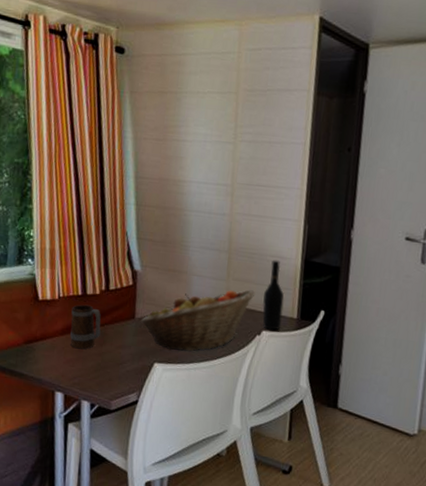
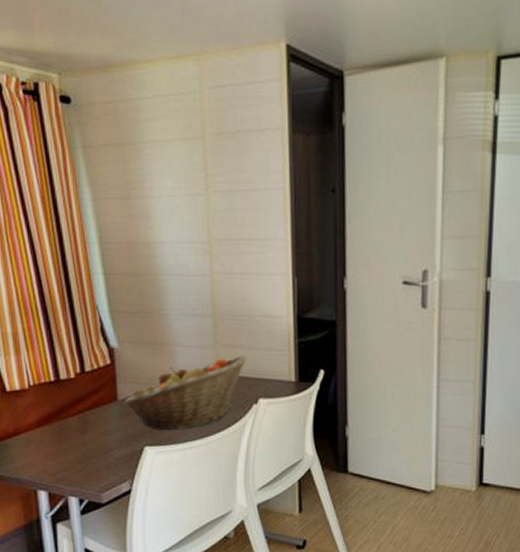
mug: present [70,304,101,350] -> none [45,391,81,441]
wine bottle: present [262,260,285,330] -> none [257,320,279,397]

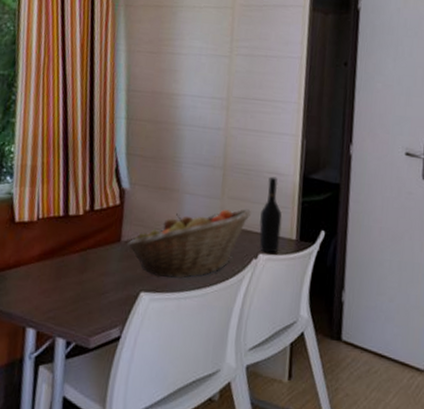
wine bottle: none [257,320,279,397] -> present [259,176,282,253]

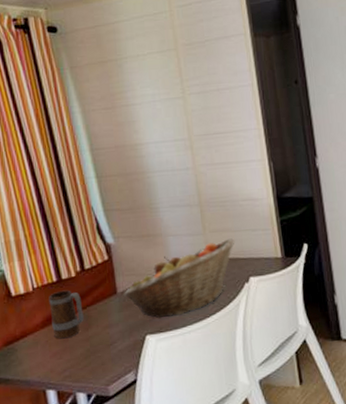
mug: none [47,226,84,278] -> present [49,290,84,339]
wine bottle: present [259,176,282,253] -> none [243,203,268,275]

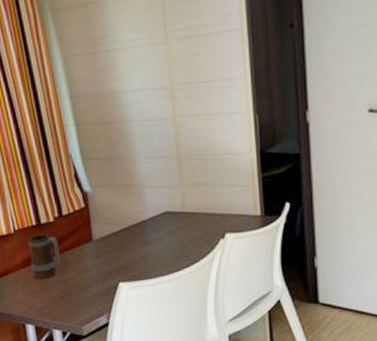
fruit basket: present [123,238,235,319] -> none [98,193,213,268]

